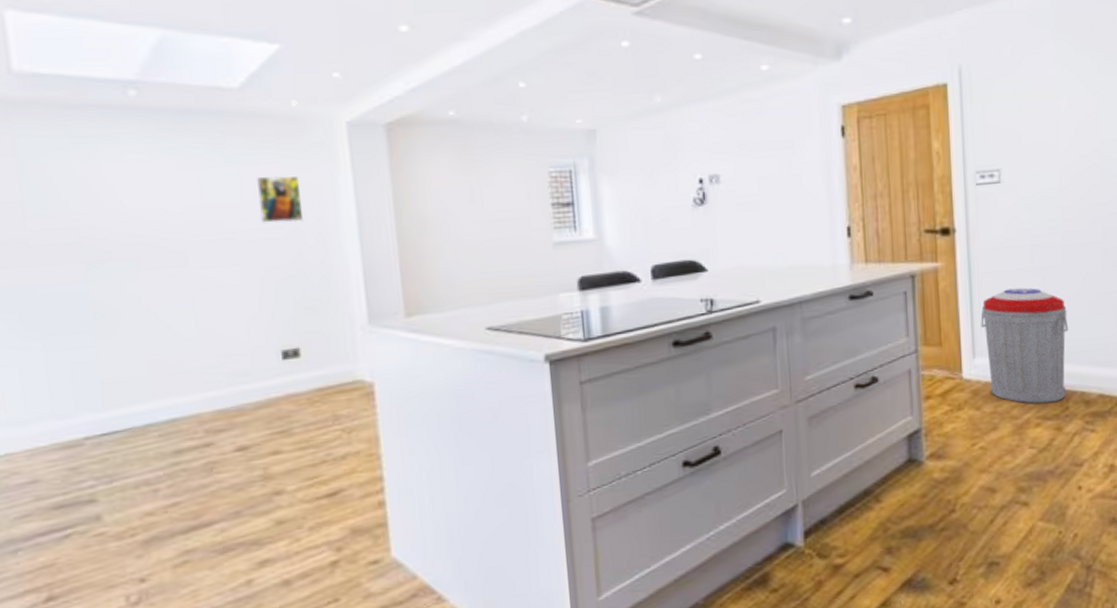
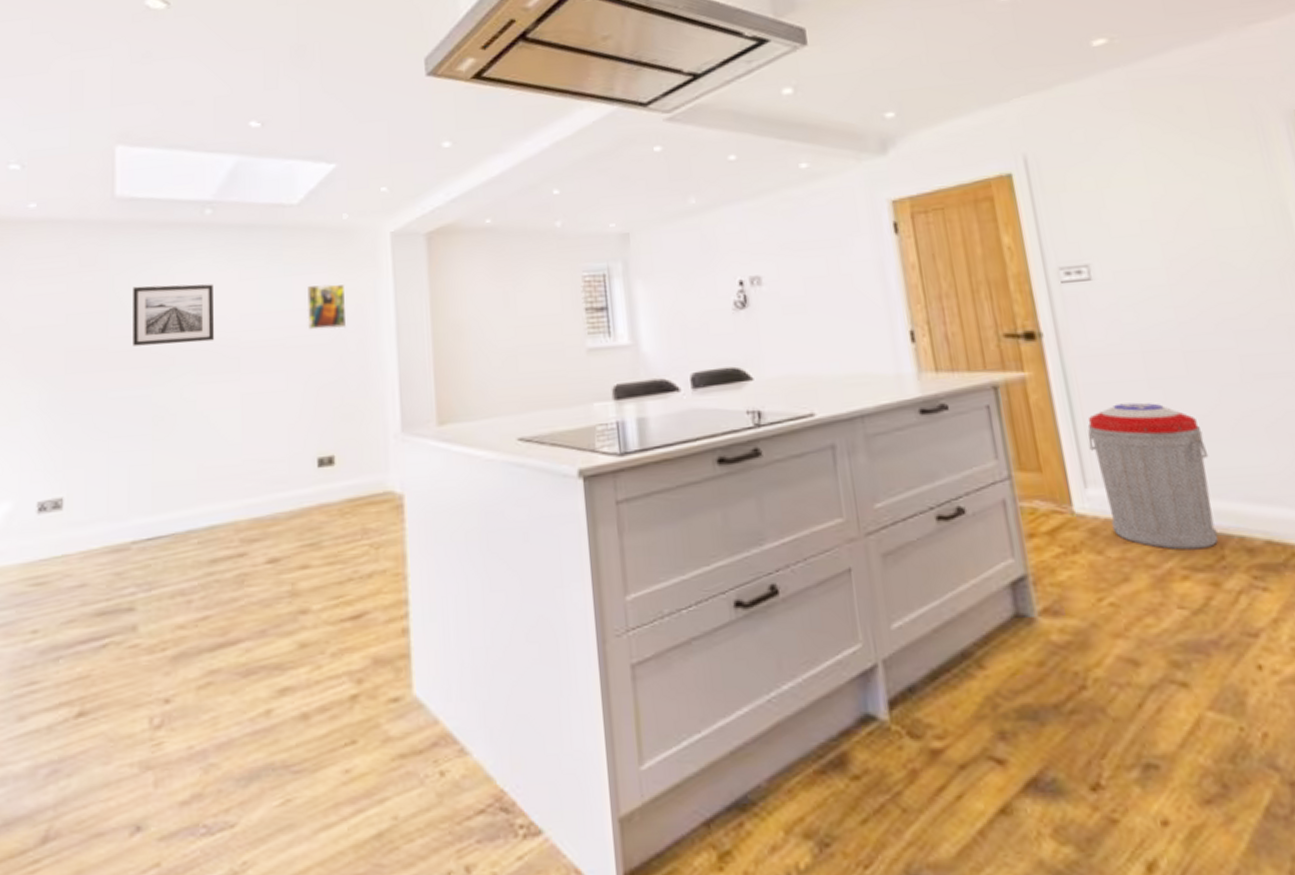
wall art: none [50,173,155,240] -> present [133,284,215,346]

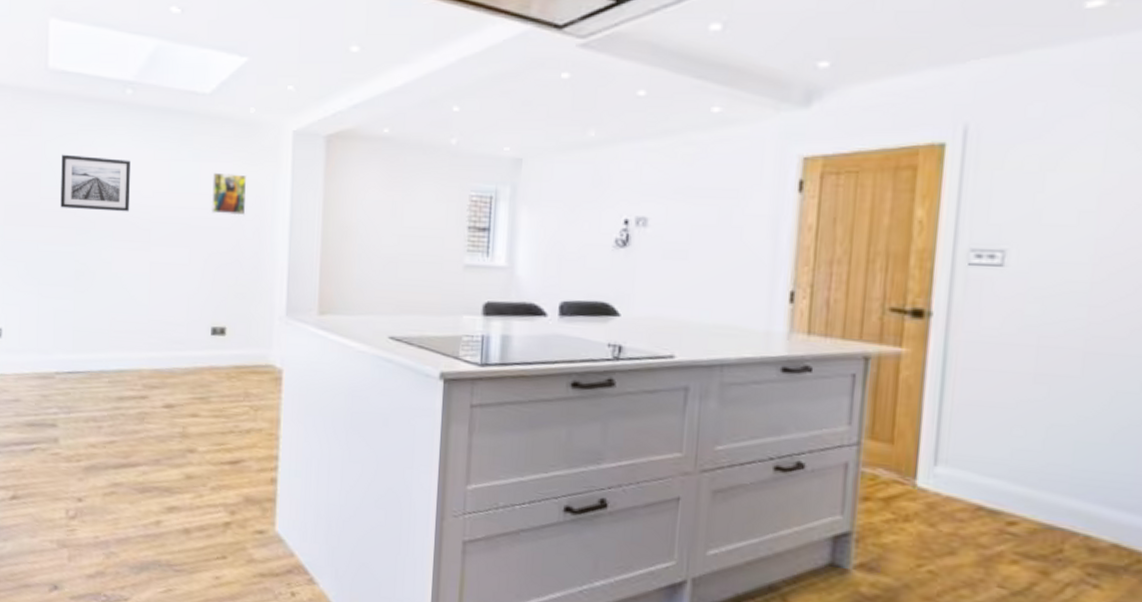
trash can: present [1087,402,1219,550] -> none [950,392,1079,541]

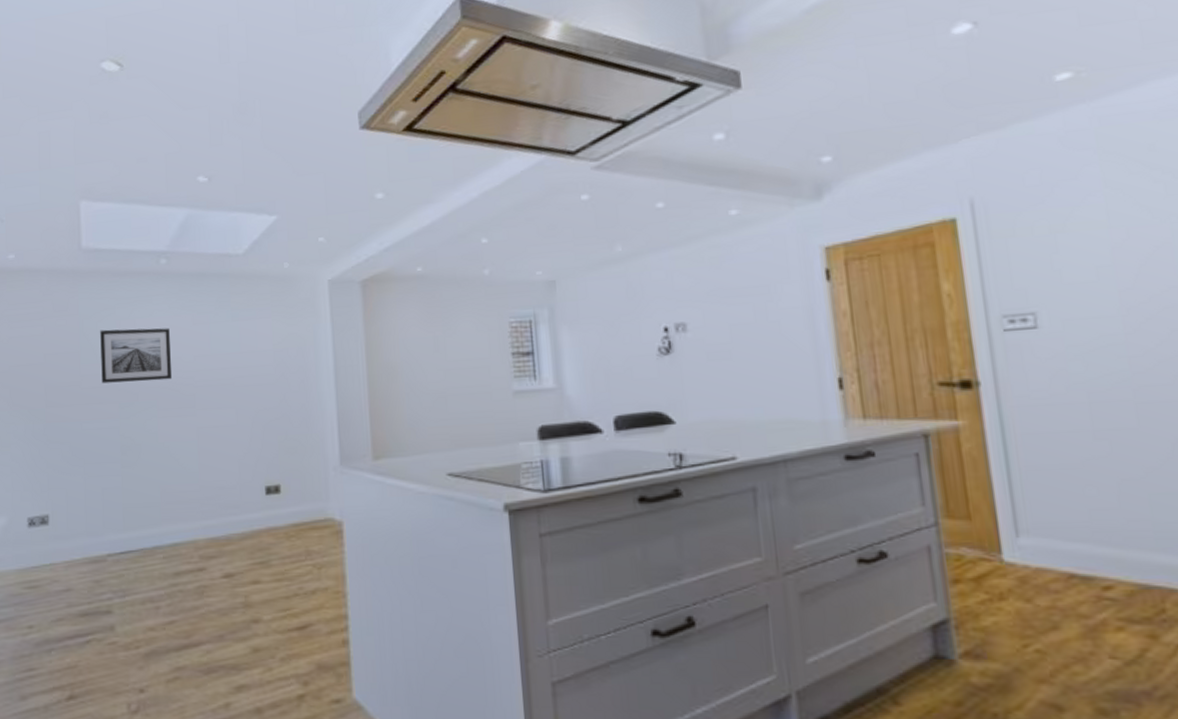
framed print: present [211,173,247,216] -> none [253,328,289,371]

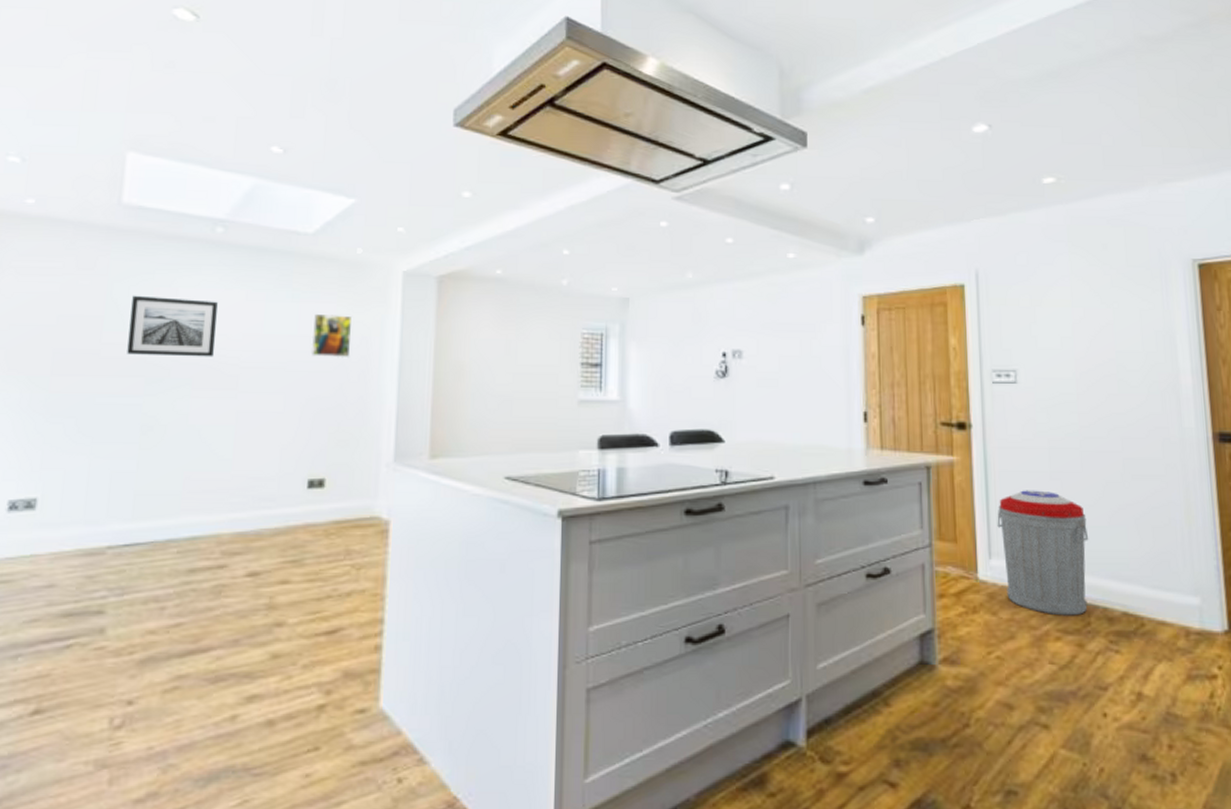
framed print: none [253,328,289,371] -> present [310,314,352,358]
trash can: none [1023,453,1160,602] -> present [997,490,1089,616]

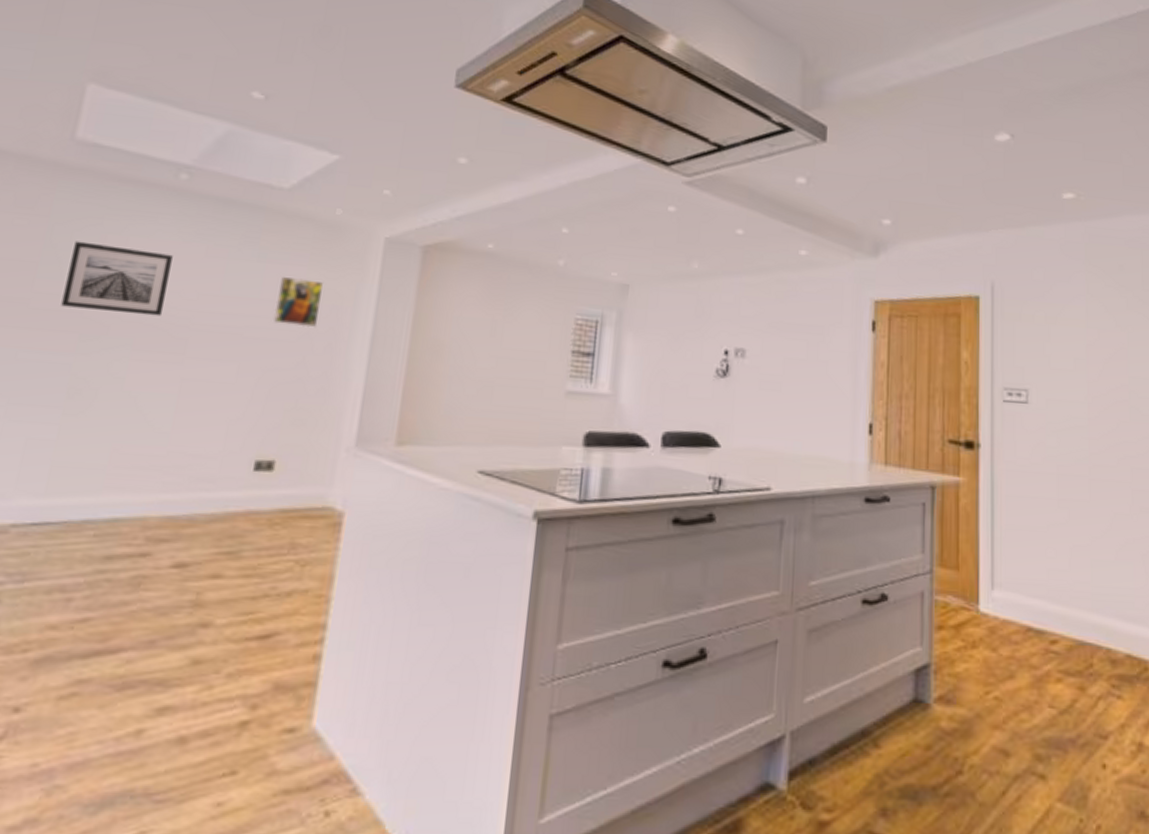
trash can: present [997,490,1089,616] -> none [1001,517,1095,656]

